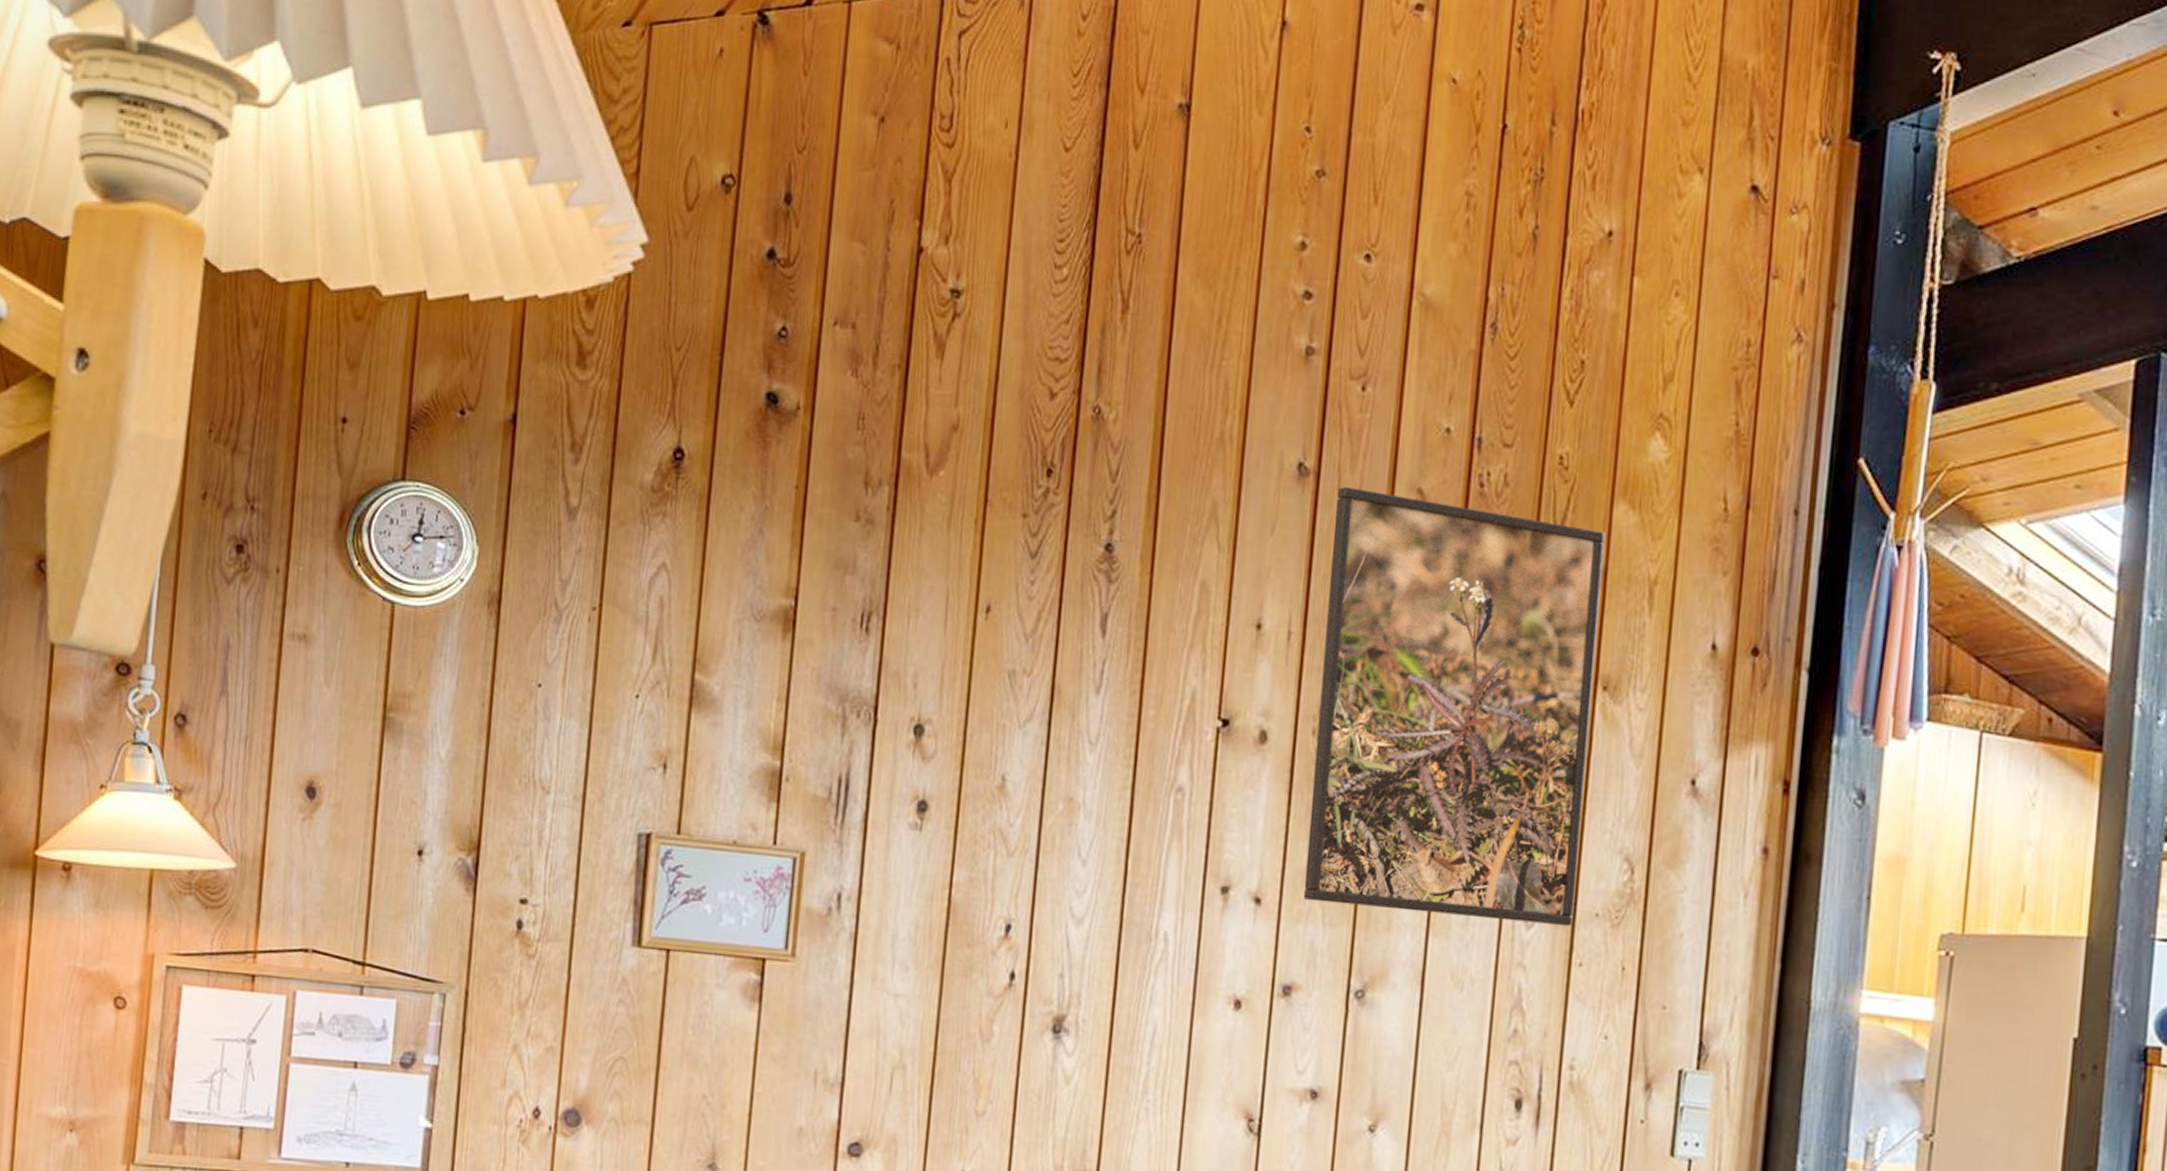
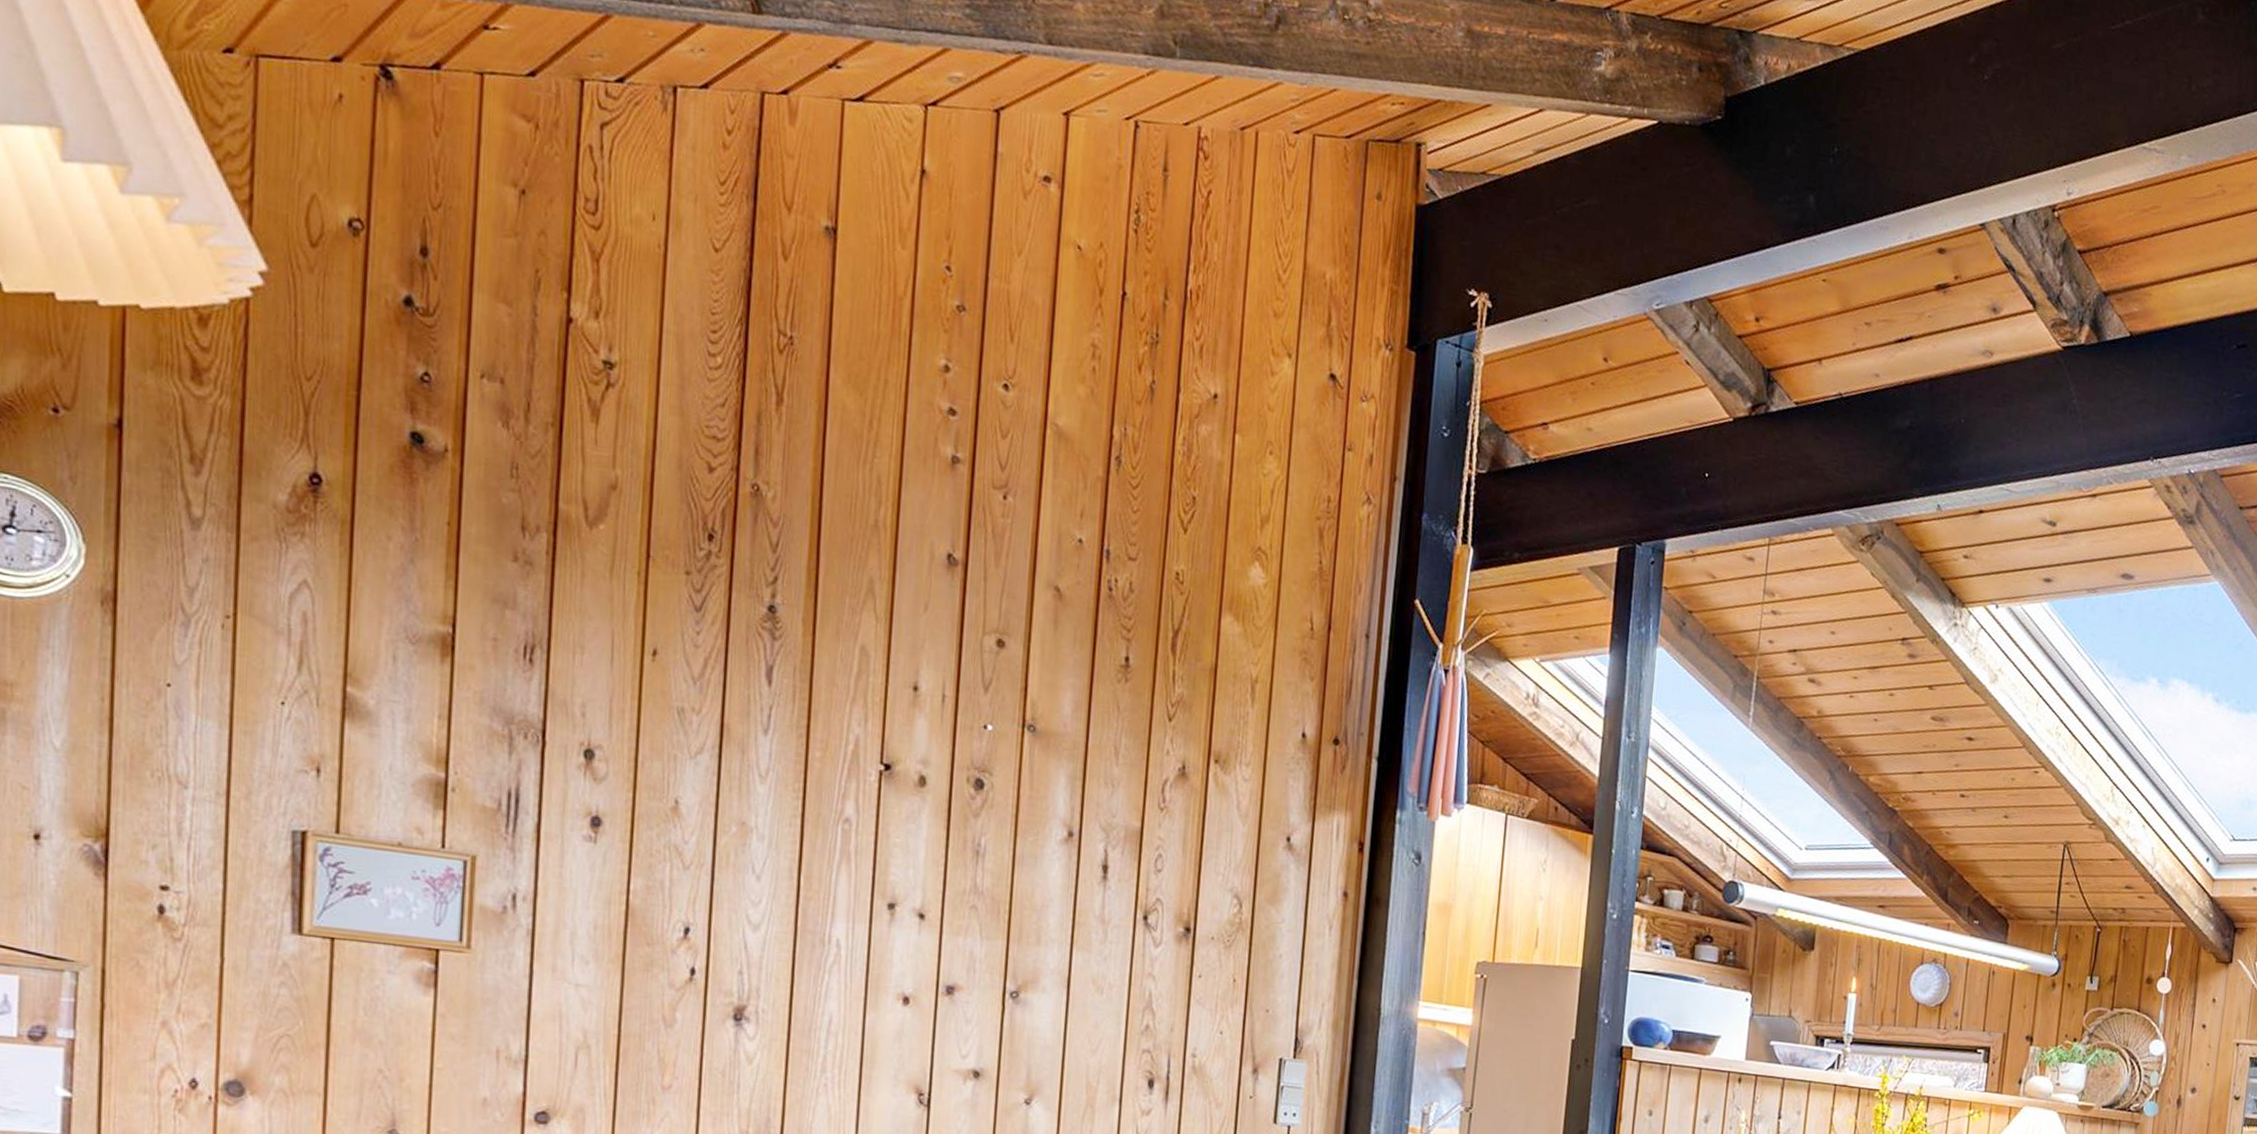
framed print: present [1303,487,1605,927] -> none [962,578,1215,947]

